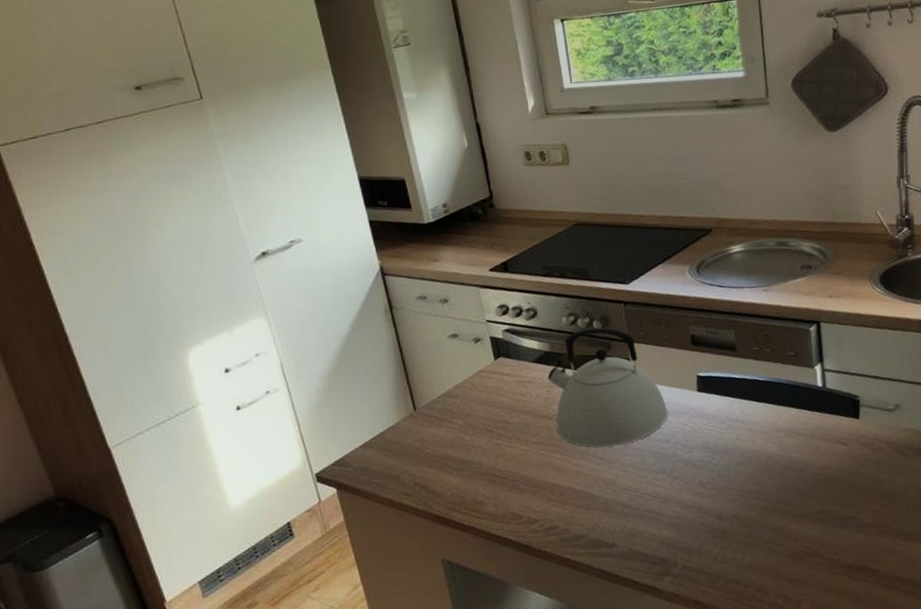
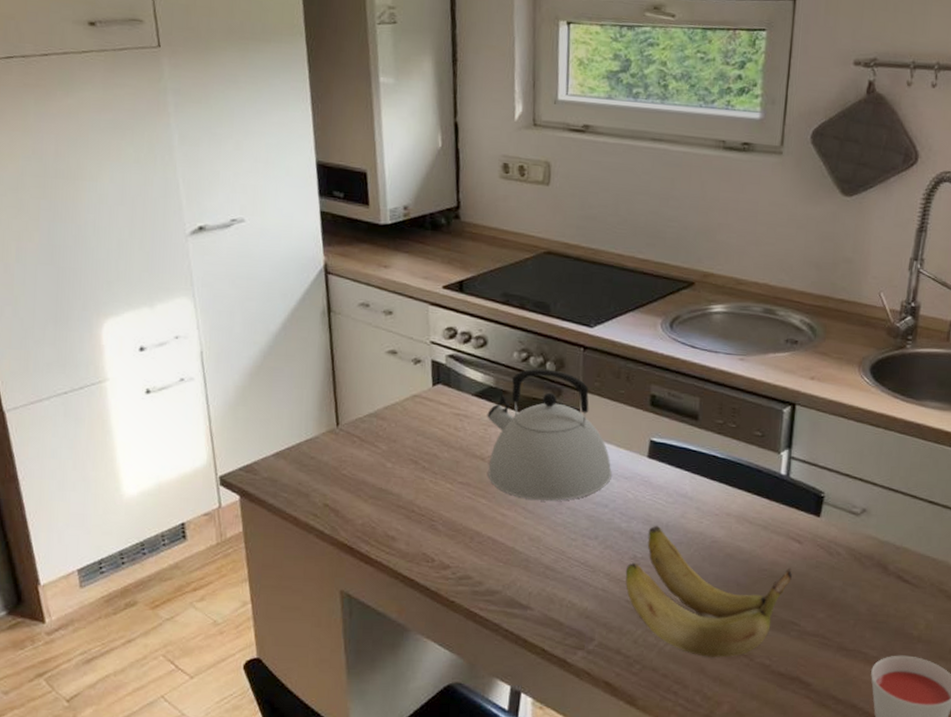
banana: none [695,450,844,563] -> present [625,525,792,658]

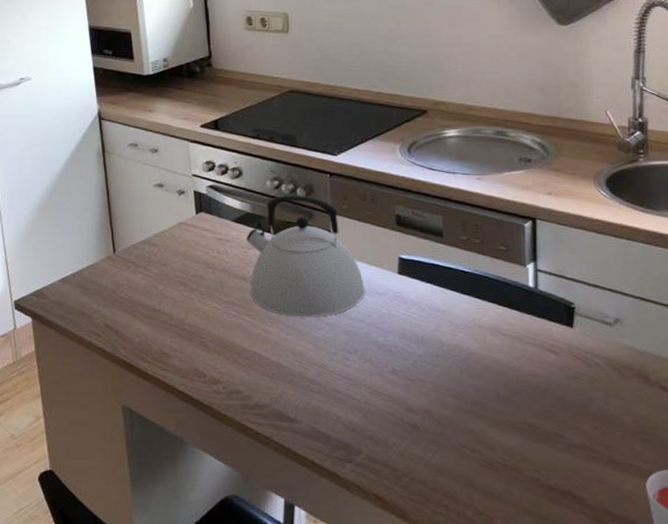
banana: present [625,525,792,658] -> none [386,338,552,471]

